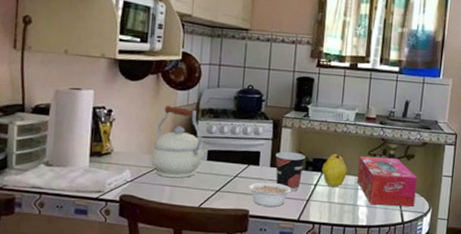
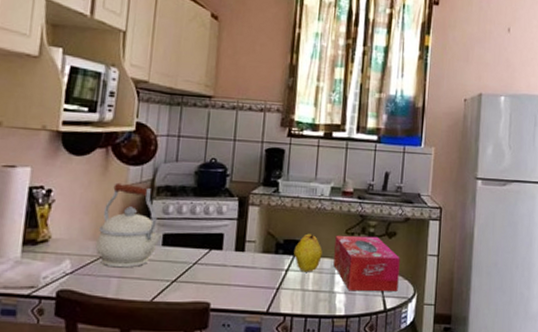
legume: present [249,181,292,207] -> none [210,268,260,297]
cup: present [275,151,306,192] -> none [241,232,276,279]

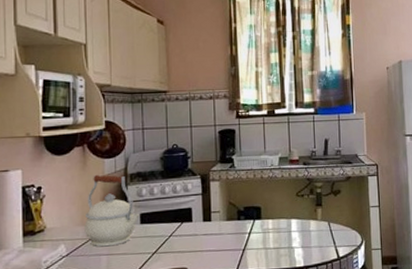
fruit: present [294,233,323,272] -> none [254,199,278,233]
tissue box: present [333,235,400,292] -> none [288,195,348,245]

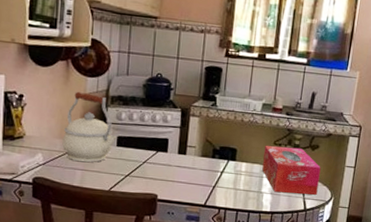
tissue box: none [288,195,348,245] -> present [262,145,321,195]

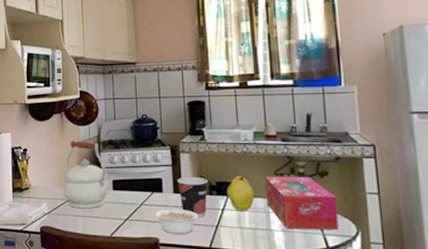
legume: none [157,168,199,192] -> present [155,208,199,234]
cup: none [183,139,213,178] -> present [177,176,208,218]
fruit: none [228,142,253,175] -> present [227,175,255,211]

